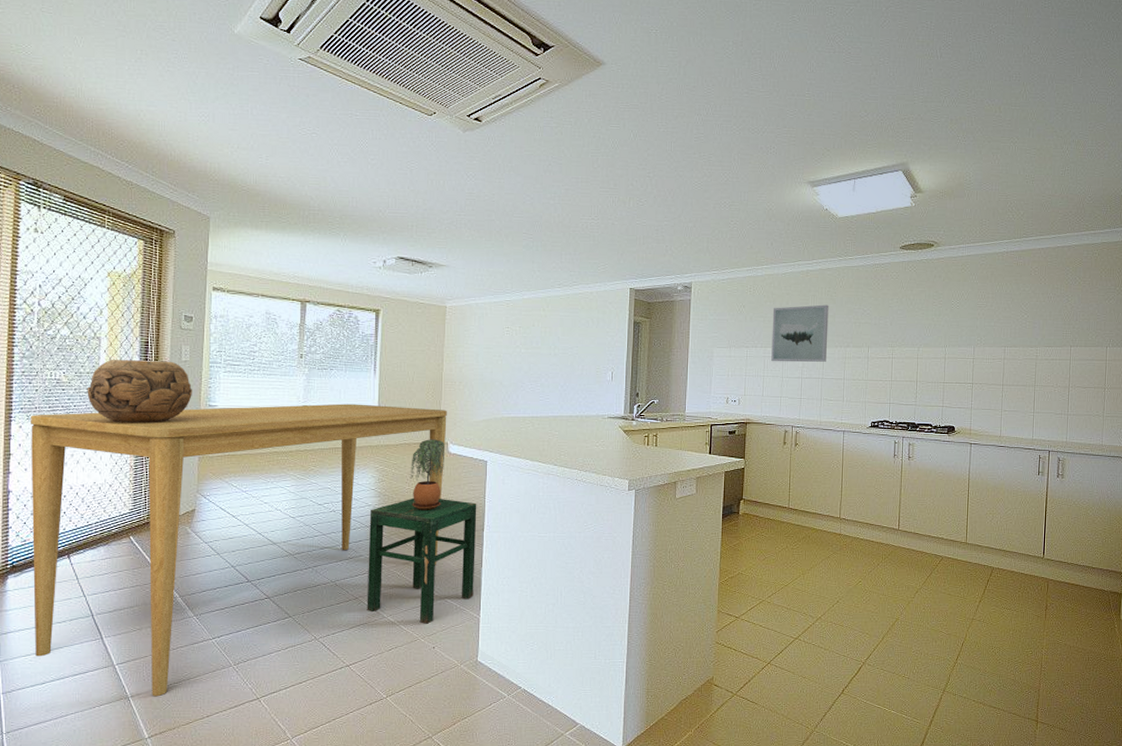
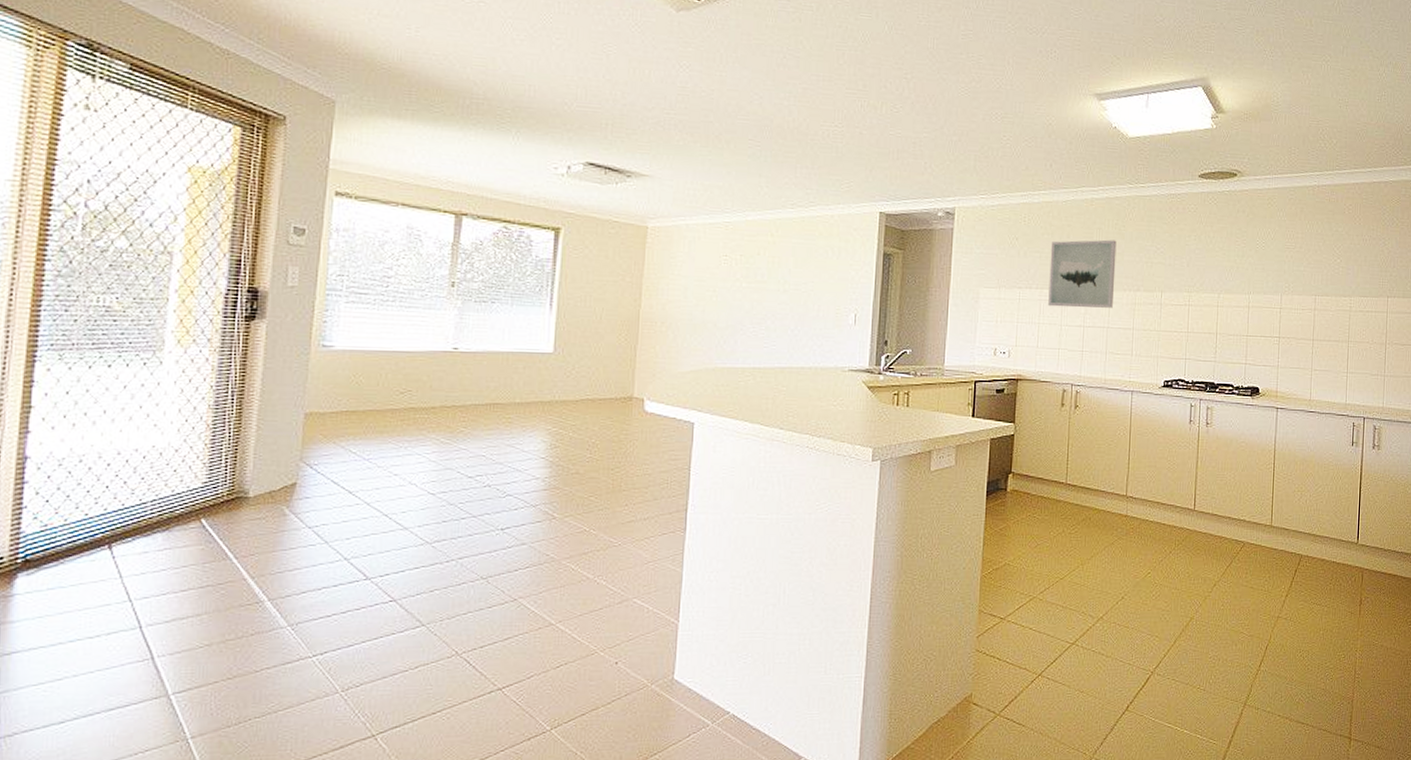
dining table: present [31,403,447,697] -> none [52,346,644,737]
decorative bowl: present [87,360,192,424] -> none [149,282,300,368]
stool: present [367,497,477,624] -> none [528,469,679,632]
potted plant: present [409,439,446,510] -> none [592,394,641,485]

